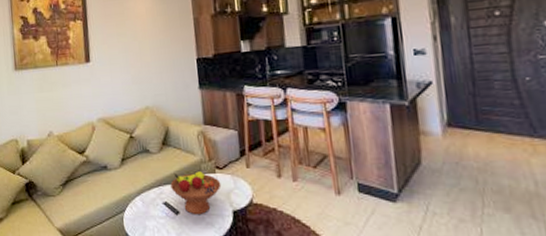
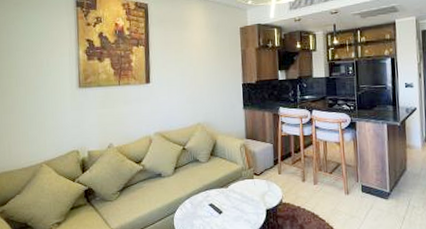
fruit bowl: present [170,171,222,215] -> none [216,177,258,214]

